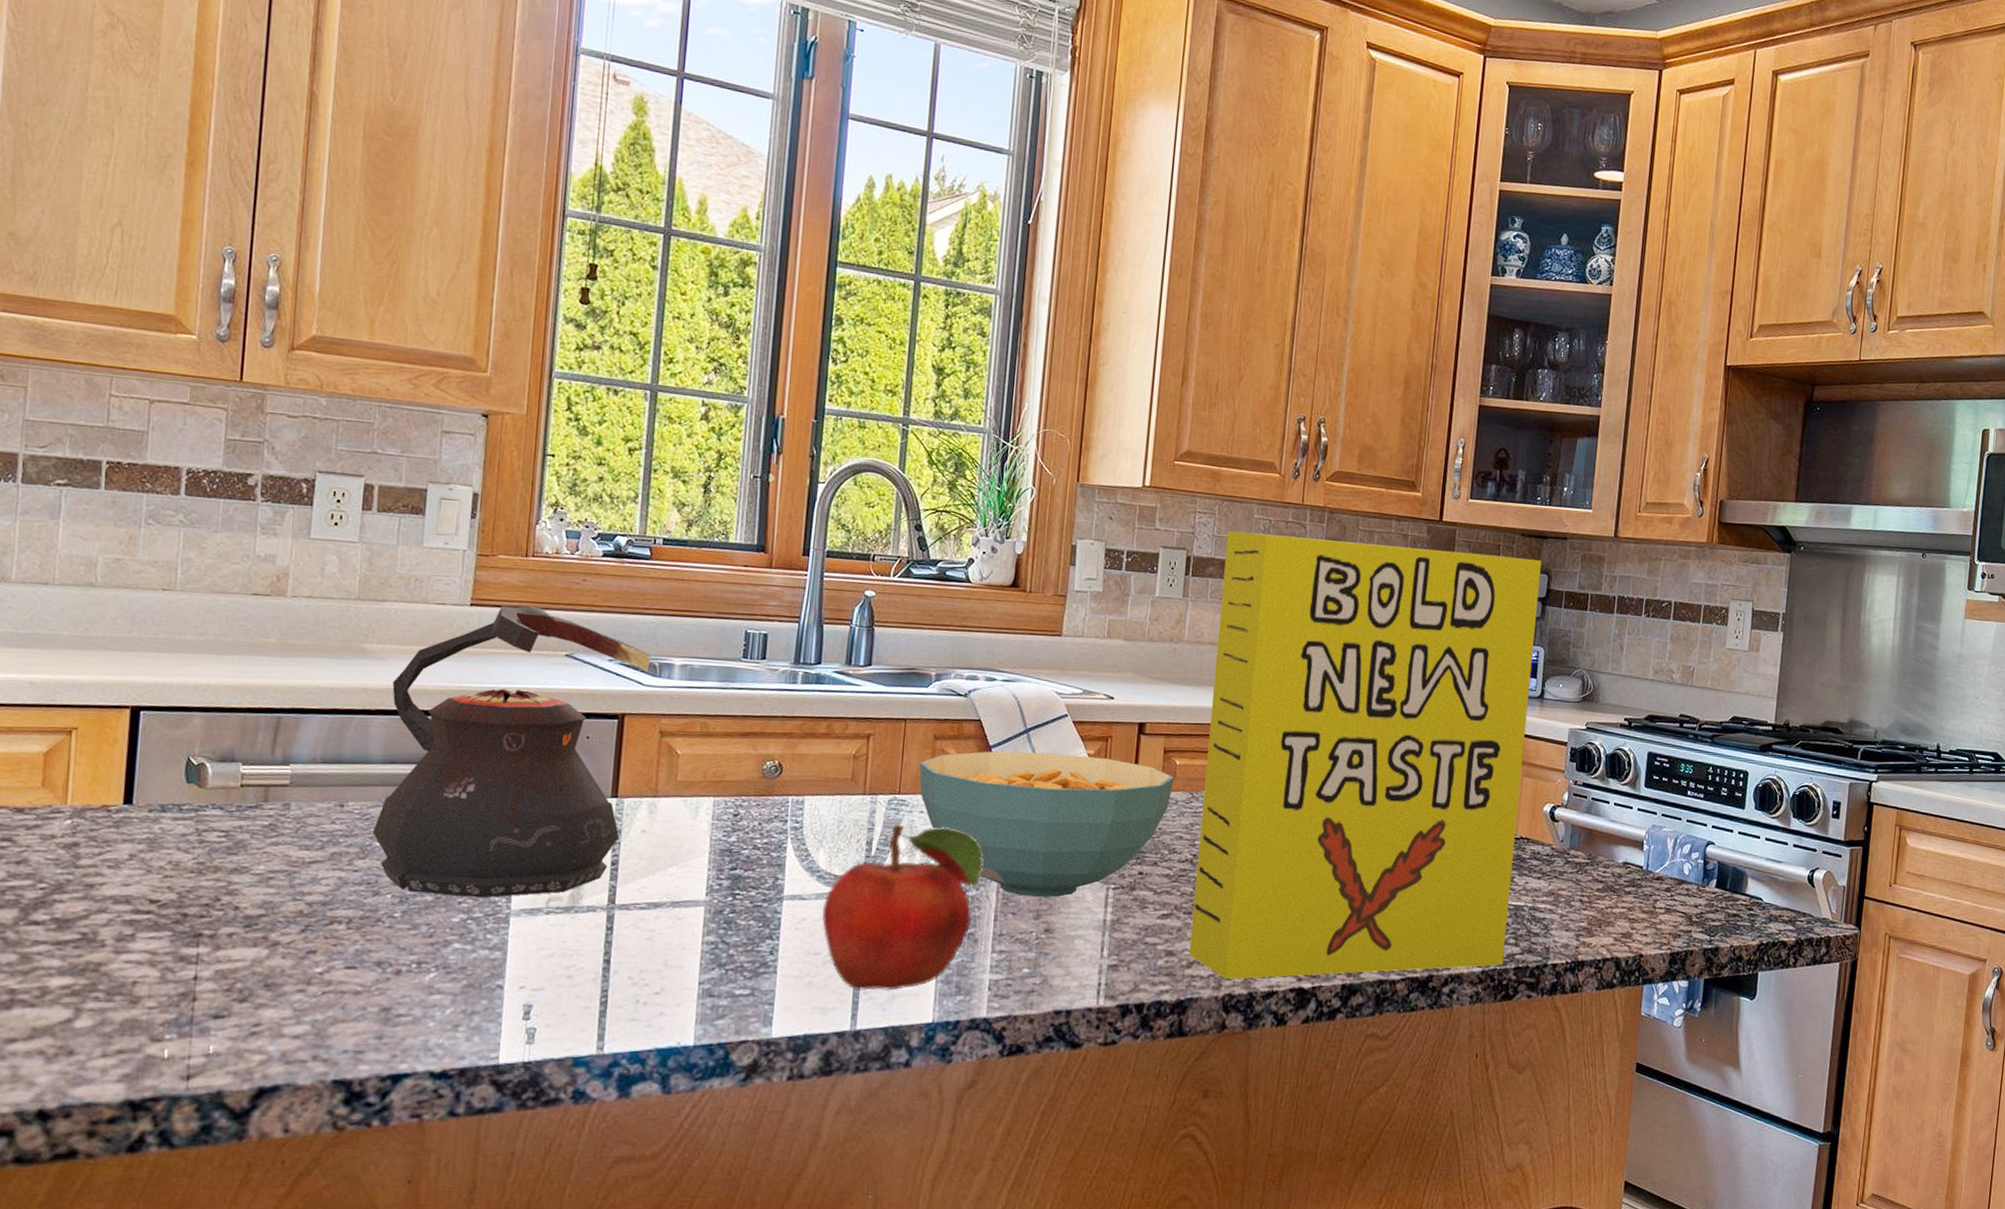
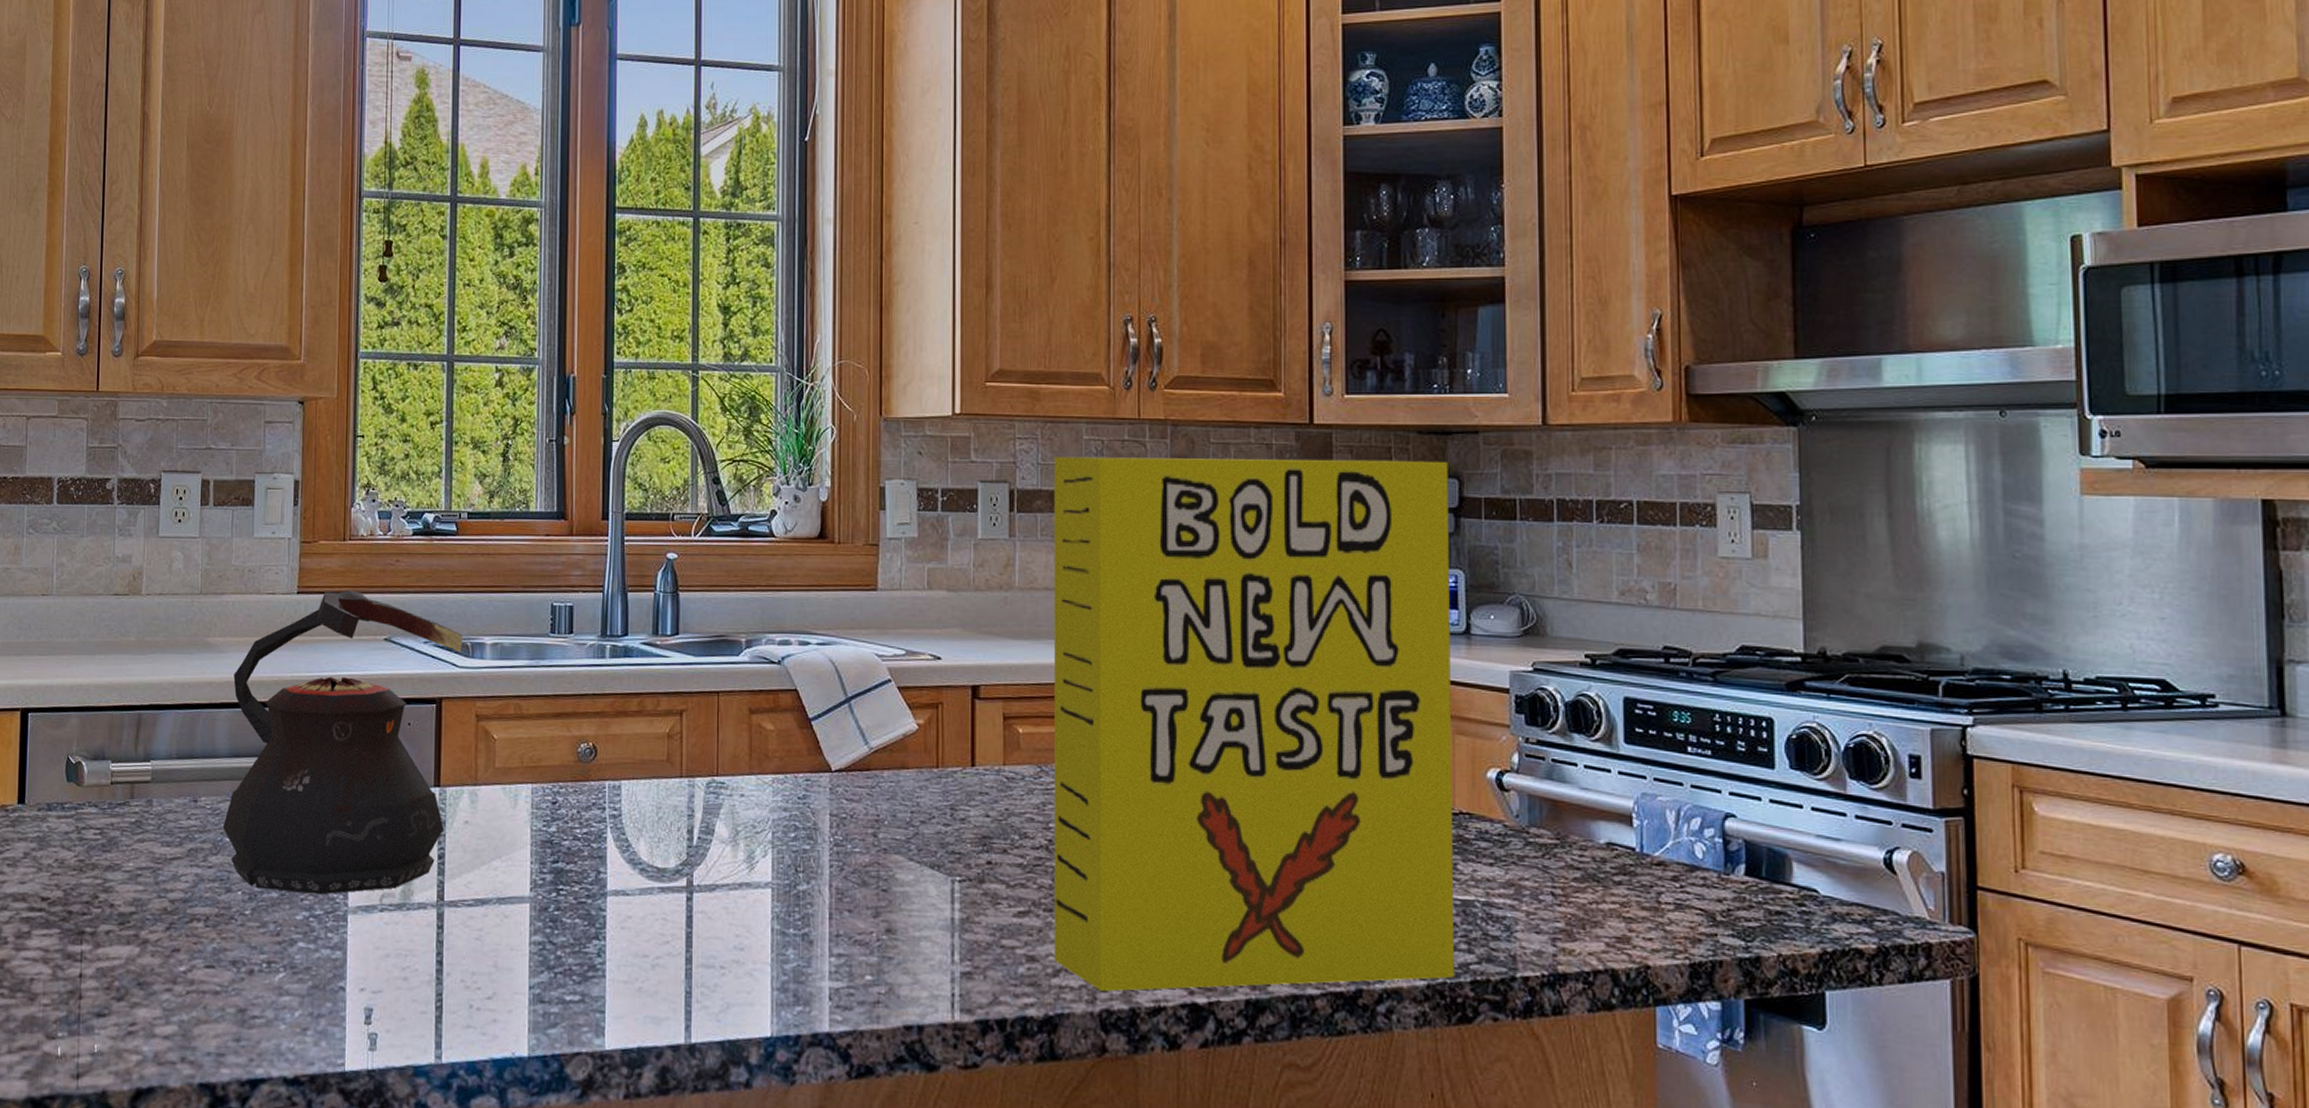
fruit: present [822,824,984,991] -> none [648,809,812,999]
cereal bowl: present [919,751,1175,898] -> none [736,724,1019,893]

